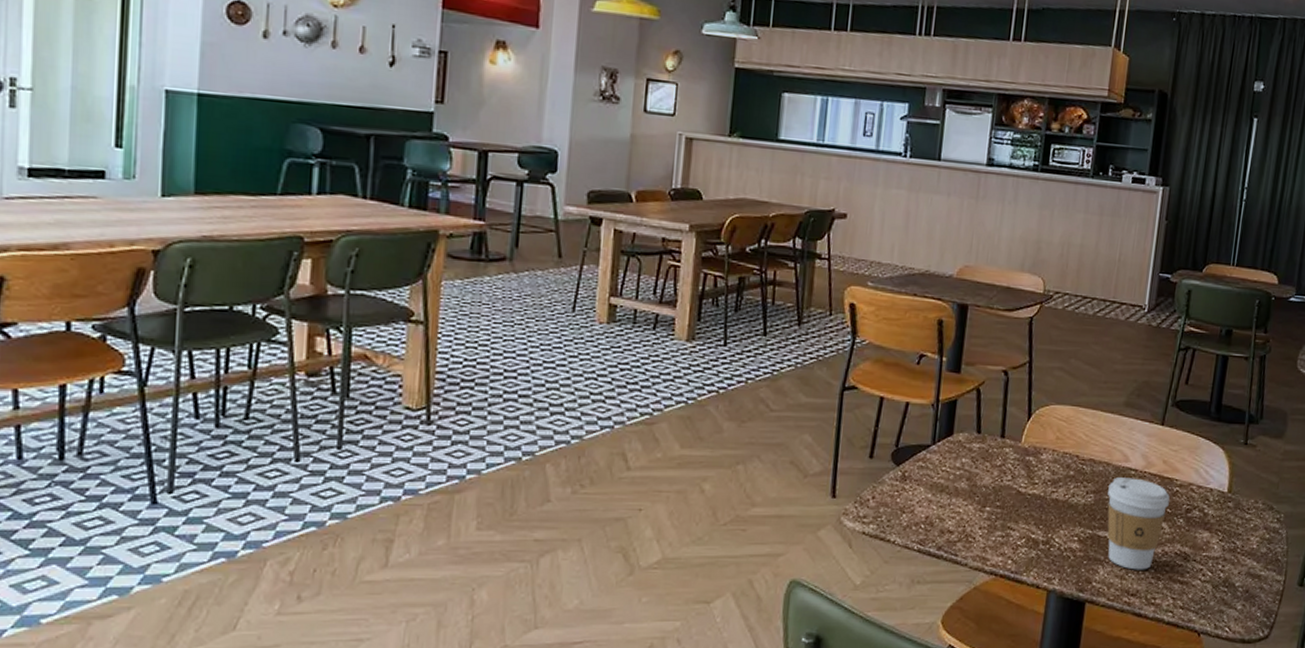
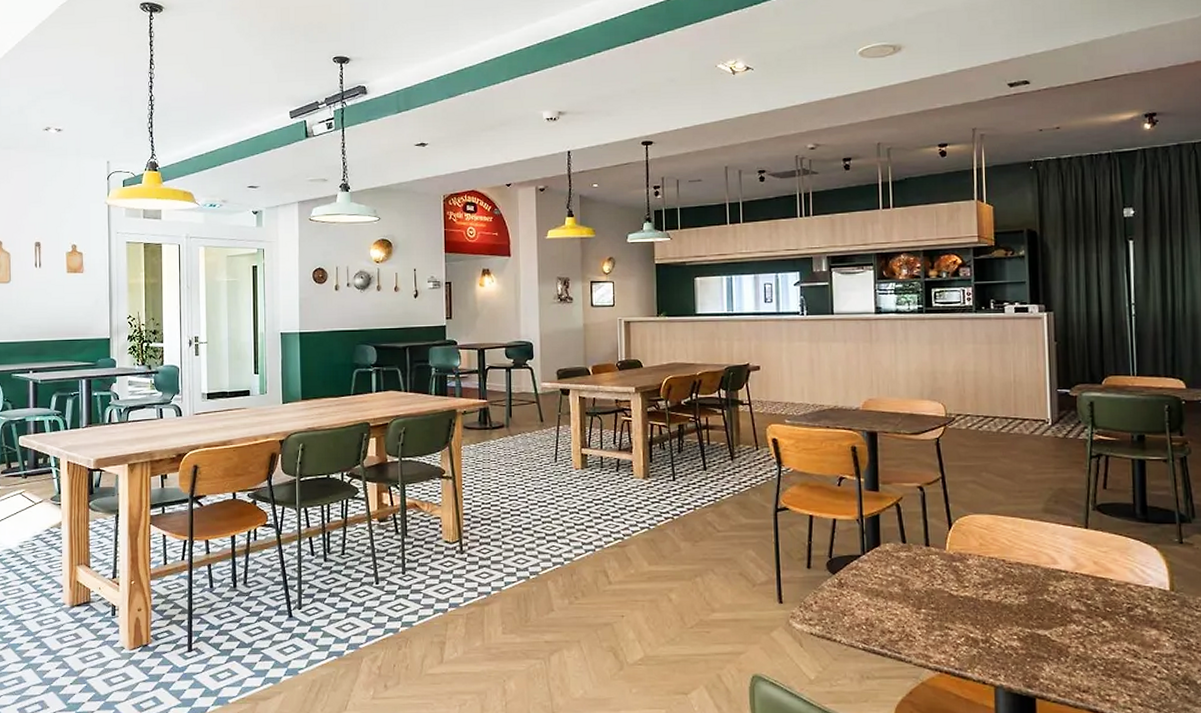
coffee cup: present [1107,477,1170,570] -> none [1040,579,1107,667]

